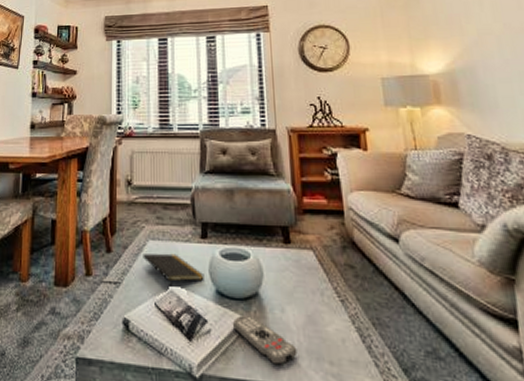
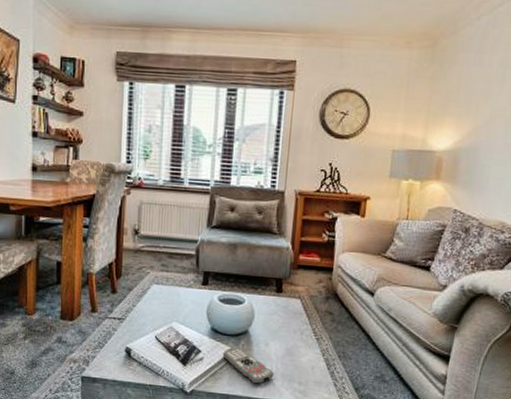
notepad: present [143,253,204,287] -> none [146,295,202,323]

